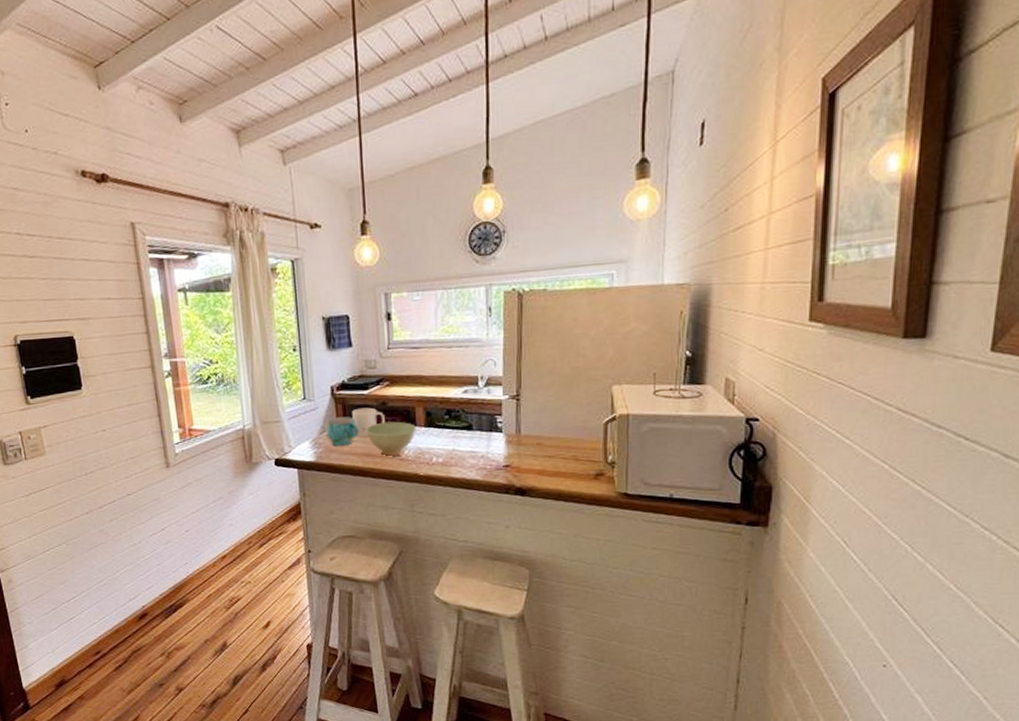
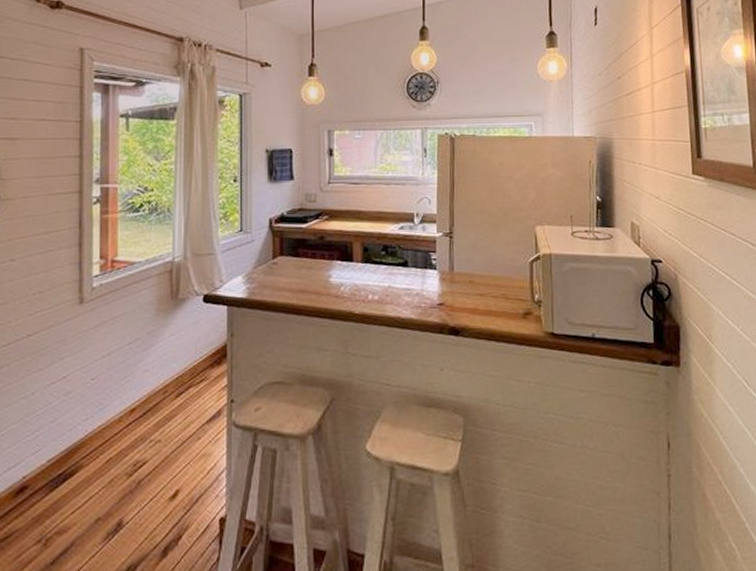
cup: present [325,417,359,446] -> none [260,250,295,282]
mug: present [352,407,386,438] -> none [289,241,323,273]
bowl: present [366,421,416,456] -> none [302,256,353,293]

